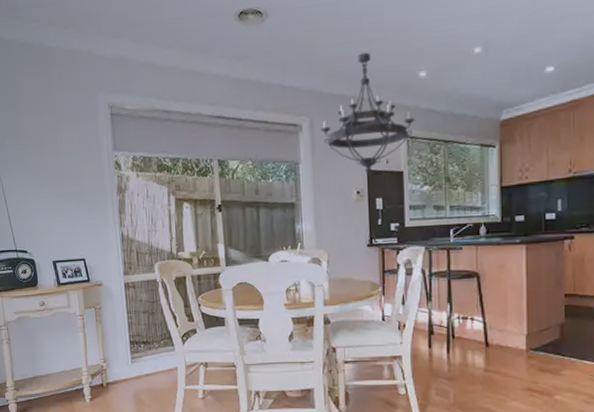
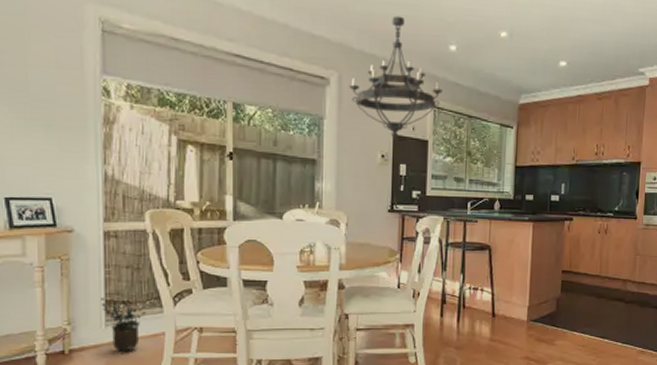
potted plant: none [126,339,161,384] -> present [101,298,146,351]

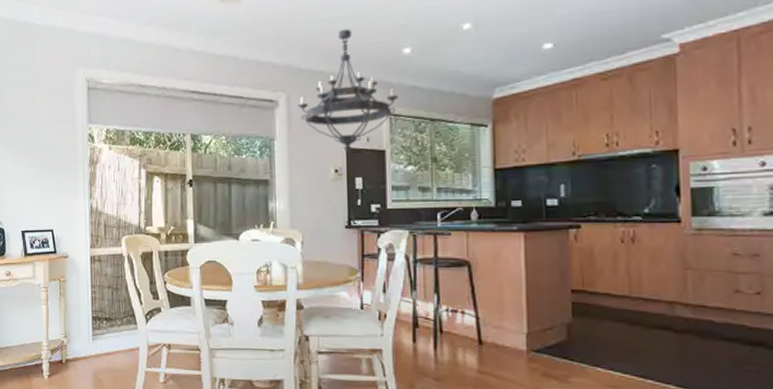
potted plant: present [101,298,146,351] -> none [89,314,124,364]

